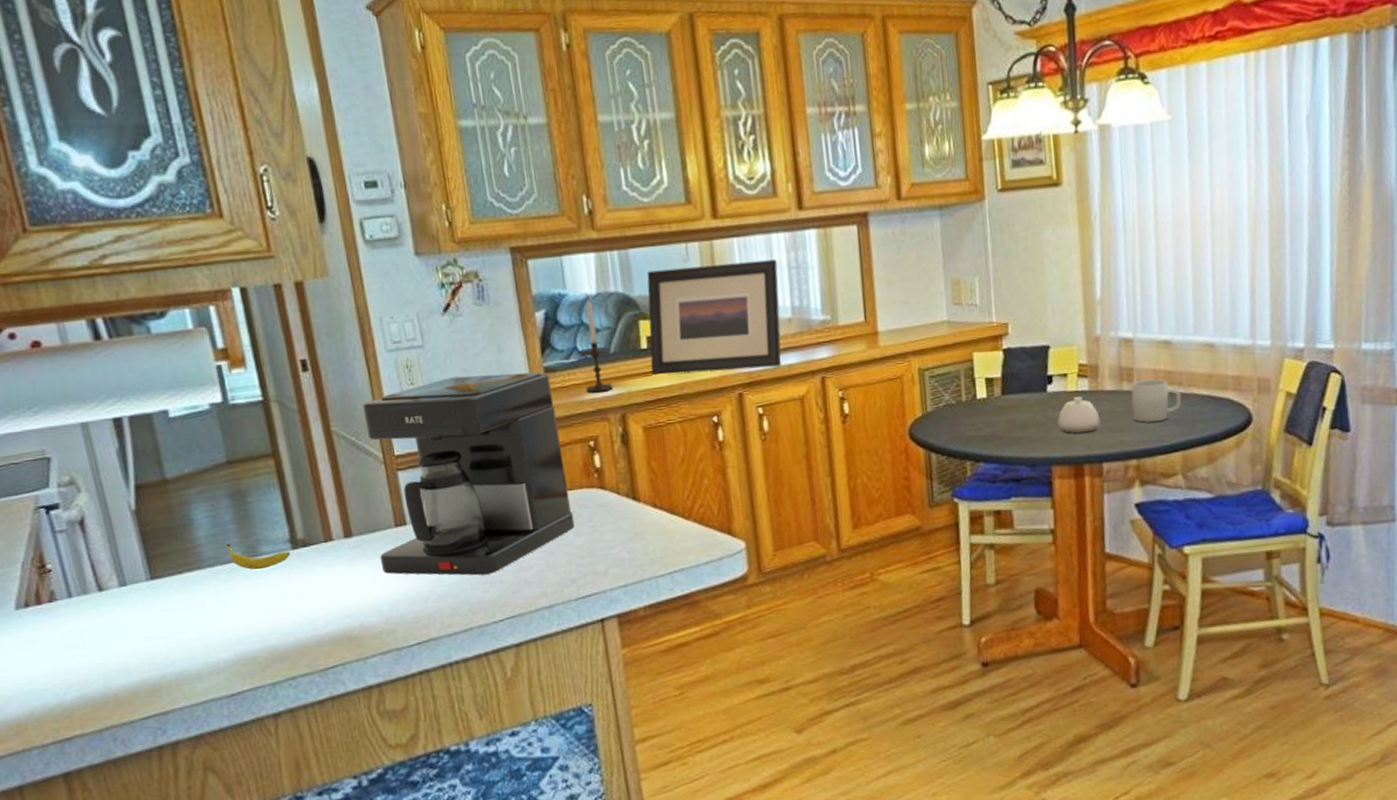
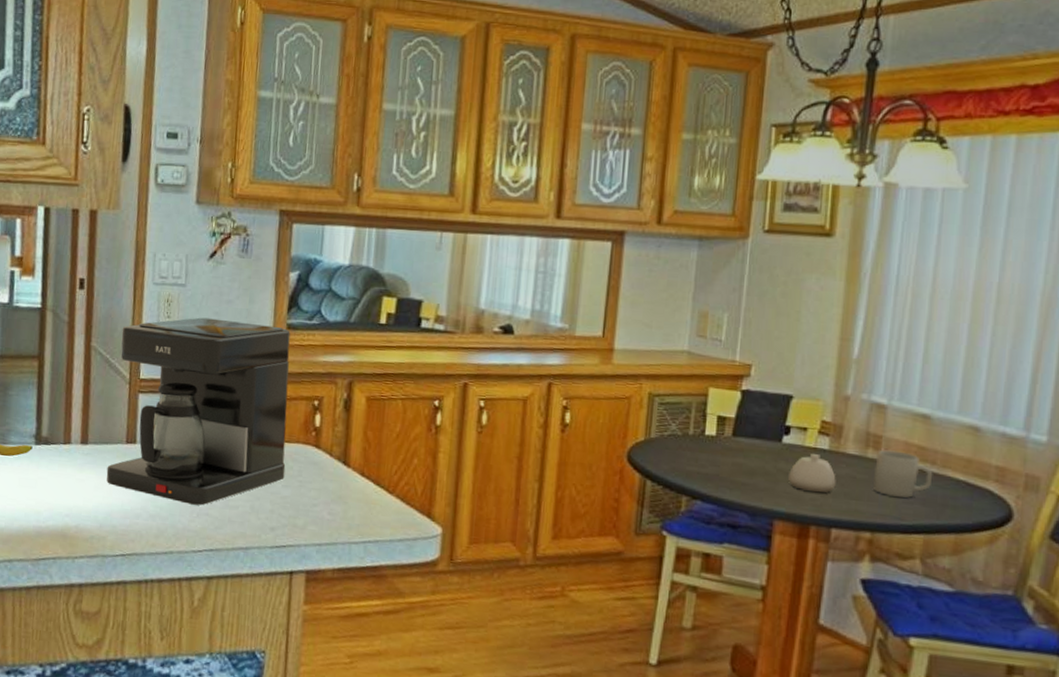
candlestick: present [579,292,613,393] -> none [321,262,351,357]
picture frame: present [646,259,782,376] -> none [384,252,526,365]

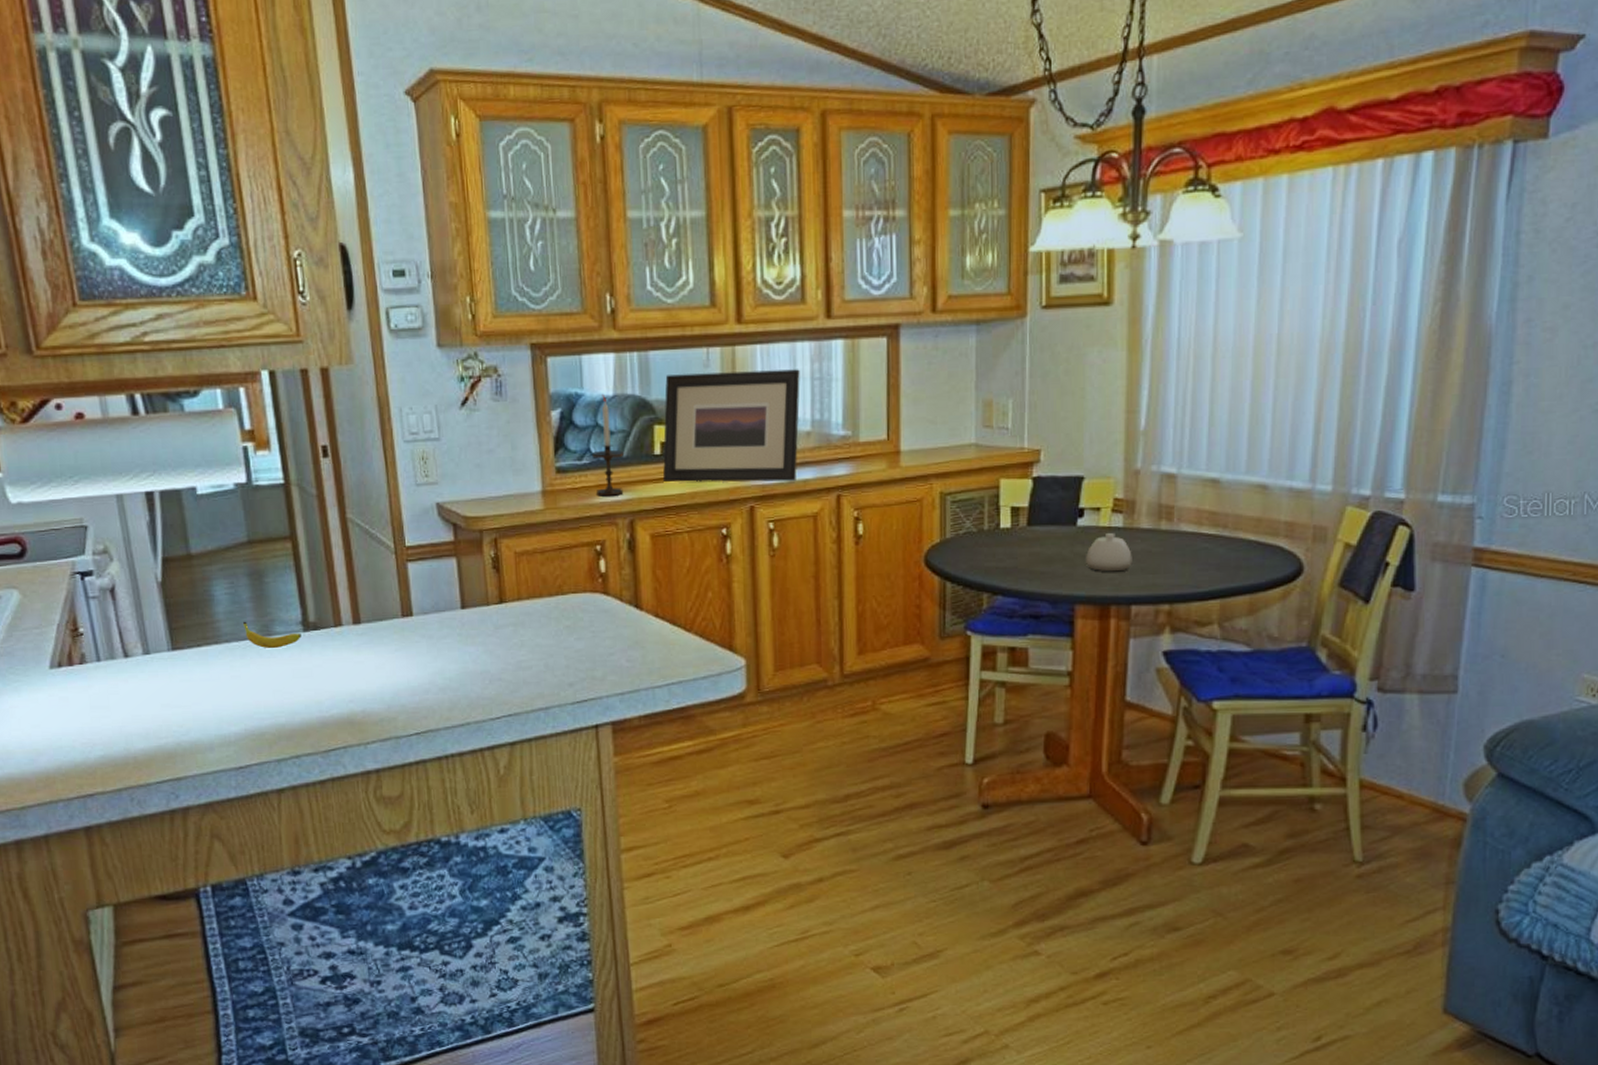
coffee maker: present [106,317,291,506] -> none [378,471,576,672]
candlestick: none [321,262,351,357] -> present [592,393,624,496]
picture frame: none [384,252,526,365] -> present [662,369,800,483]
mug: present [872,450,933,498] -> none [1167,519,1225,566]

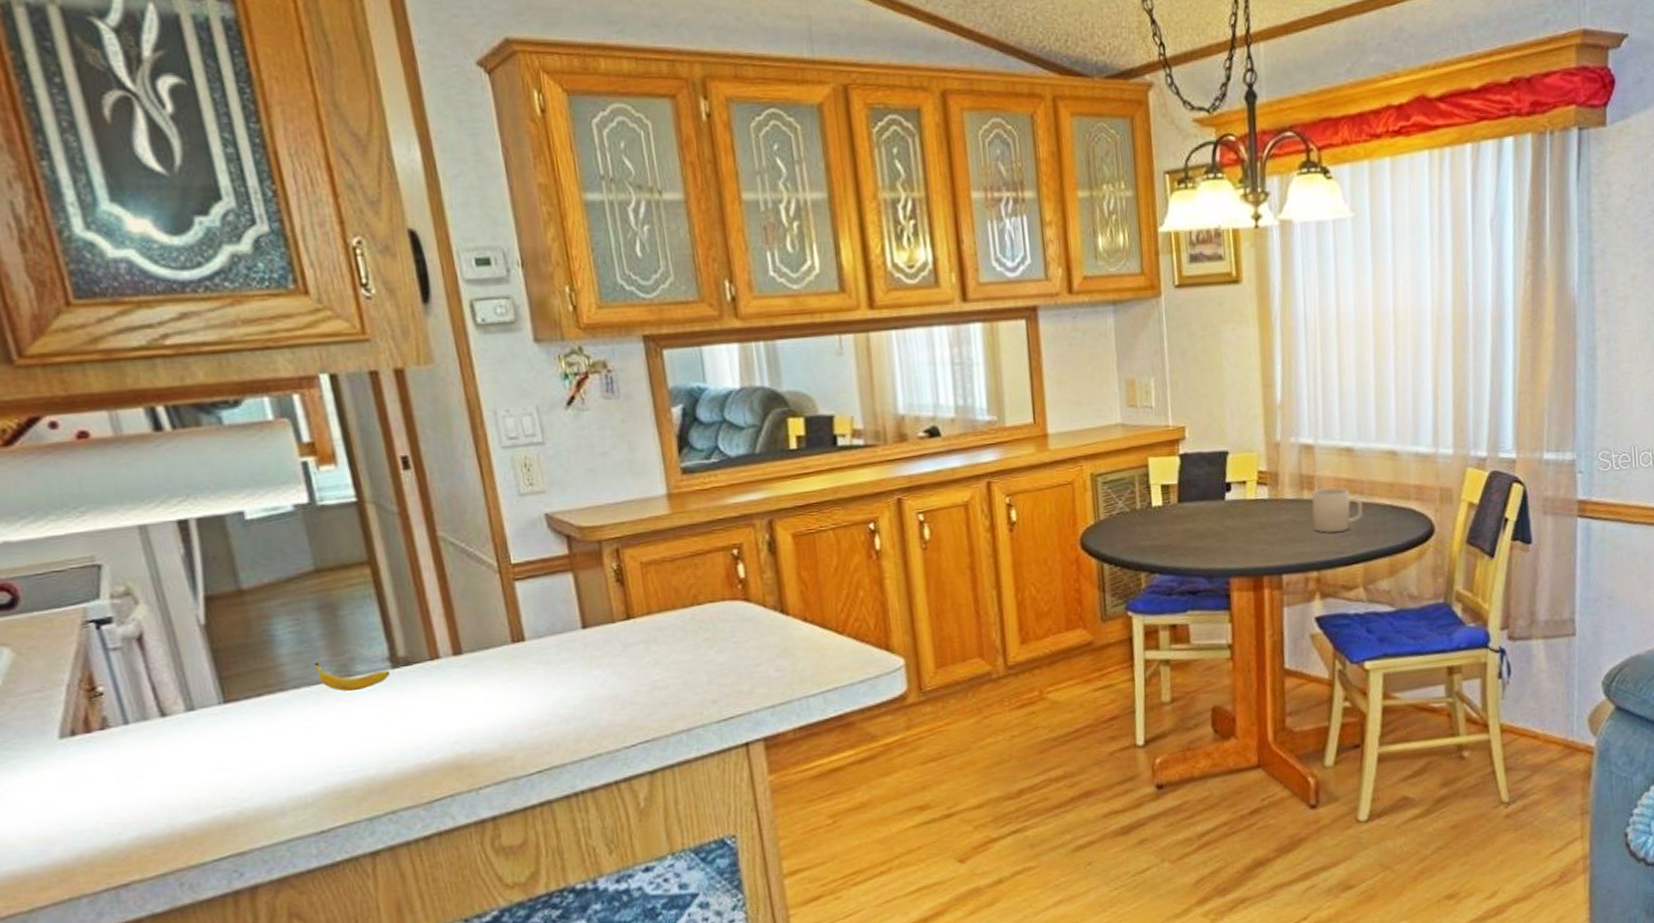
candlestick: present [592,393,624,496] -> none [721,386,759,497]
picture frame: present [662,369,800,483] -> none [796,354,945,479]
sugar bowl: present [1085,533,1132,572] -> none [1235,505,1280,544]
mug: none [1167,519,1225,566] -> present [1311,487,1363,533]

